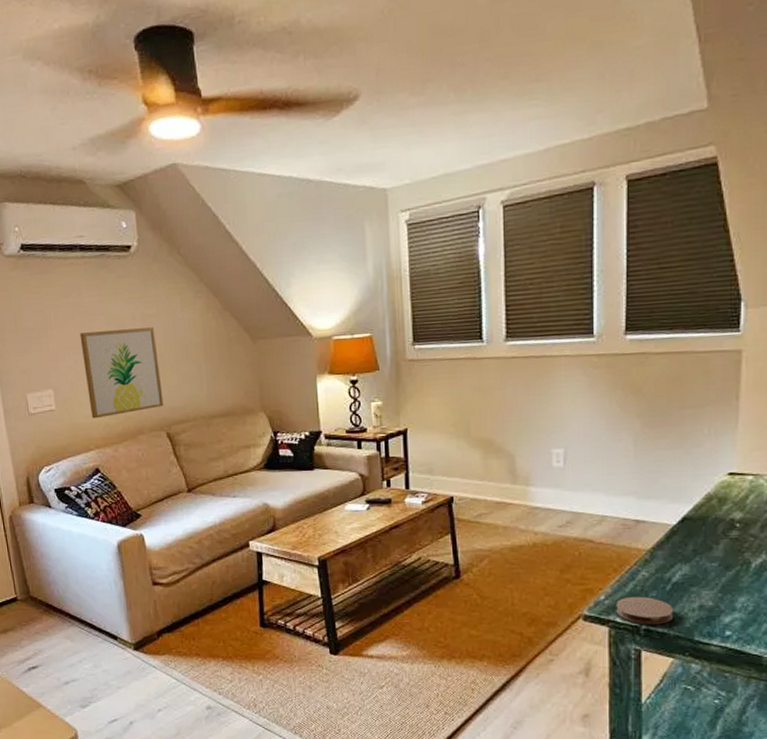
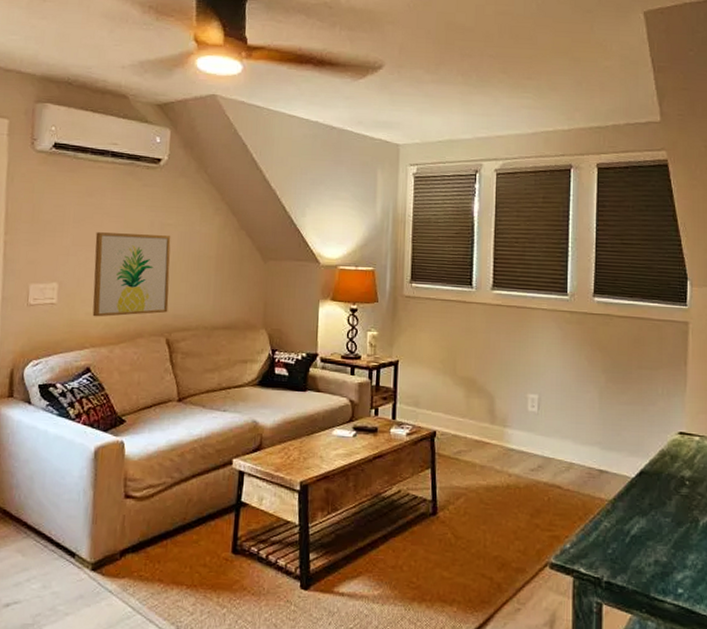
coaster: present [616,596,674,625] -> none [580,546,632,578]

